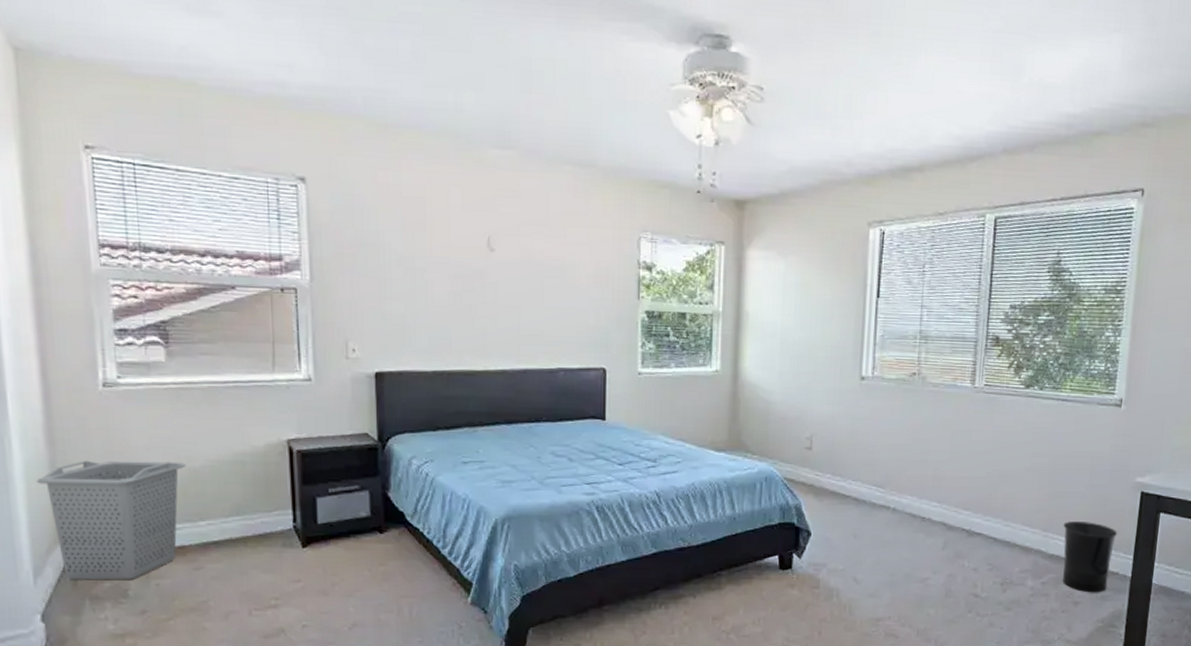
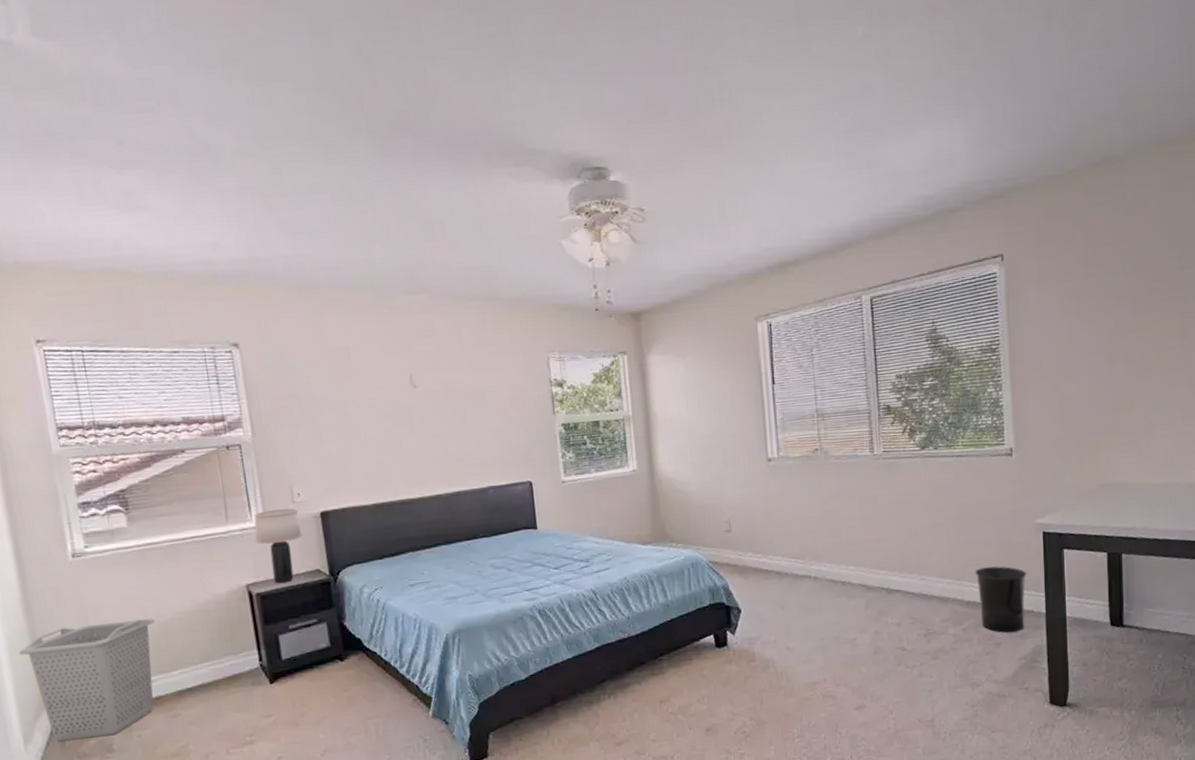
table lamp: none [301,363,353,444] -> present [254,508,302,584]

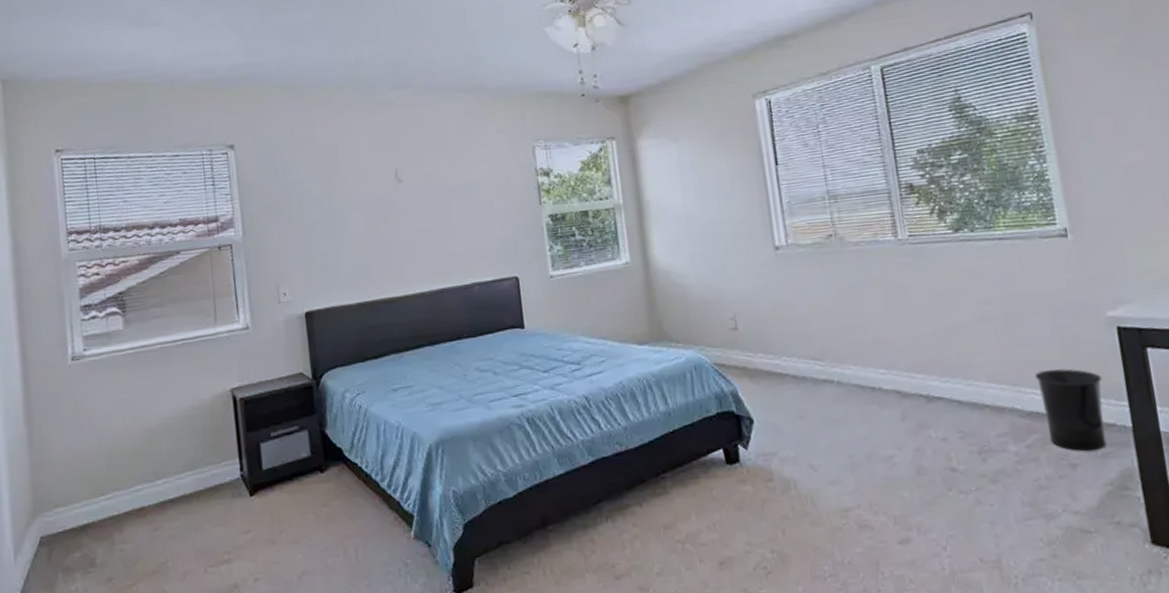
laundry basket: present [19,618,156,742] -> none [17,423,144,554]
table lamp: present [254,508,302,584] -> none [241,309,287,388]

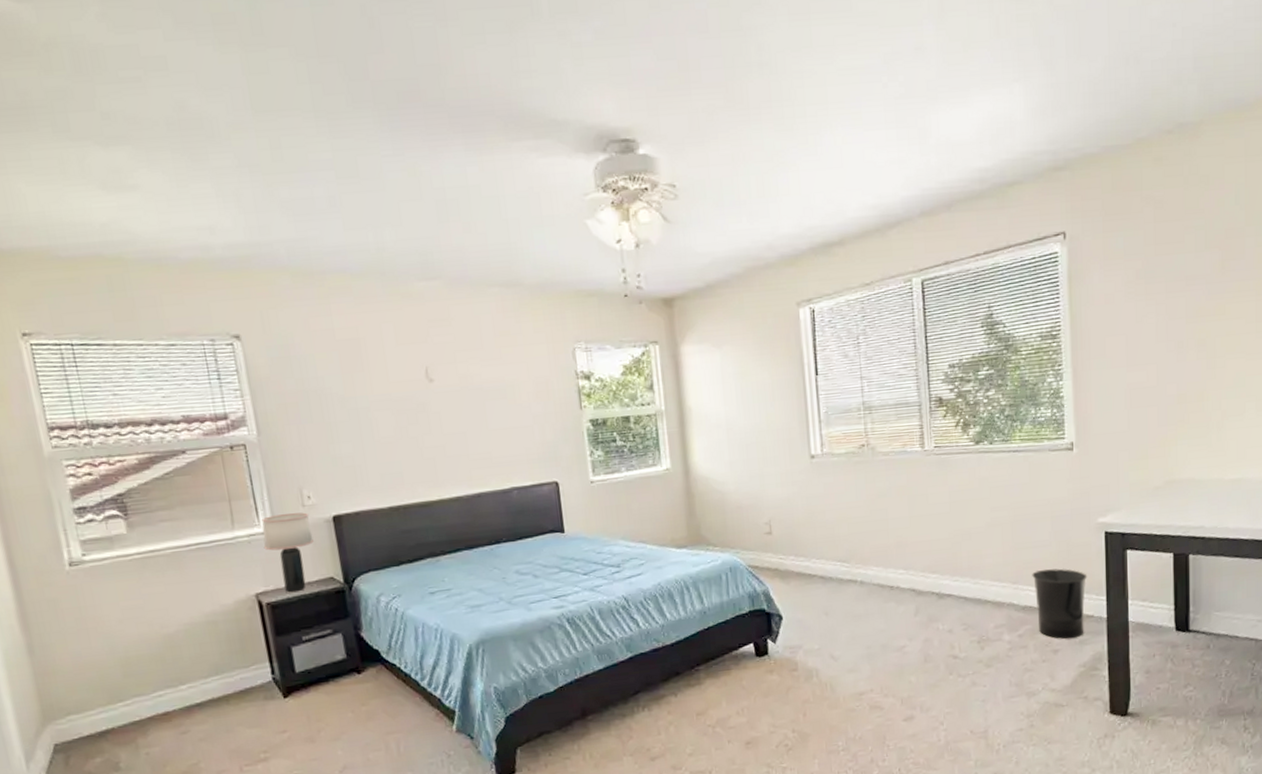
table lamp: none [241,309,287,388] -> present [262,512,314,593]

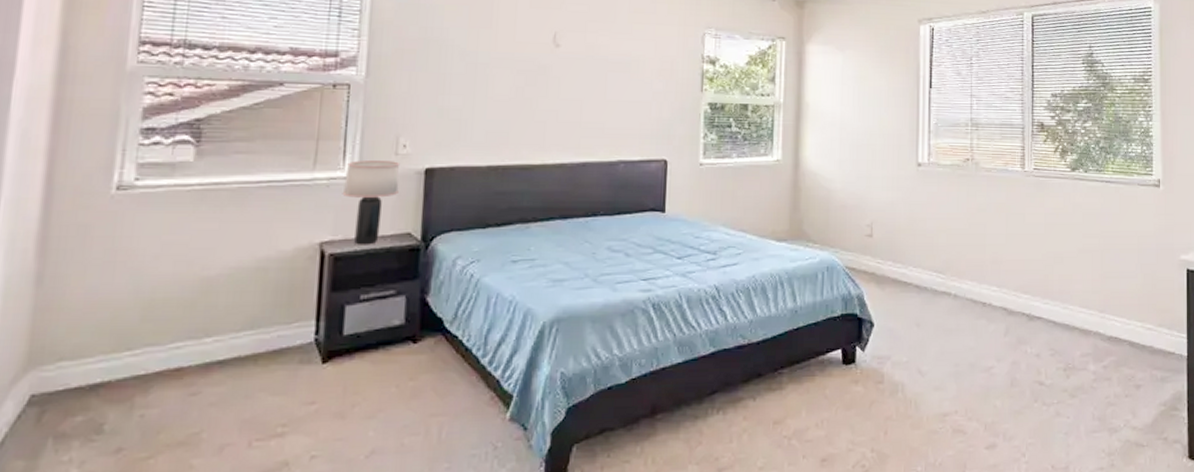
waste bin: present [1032,568,1088,639] -> none [1118,301,1170,375]

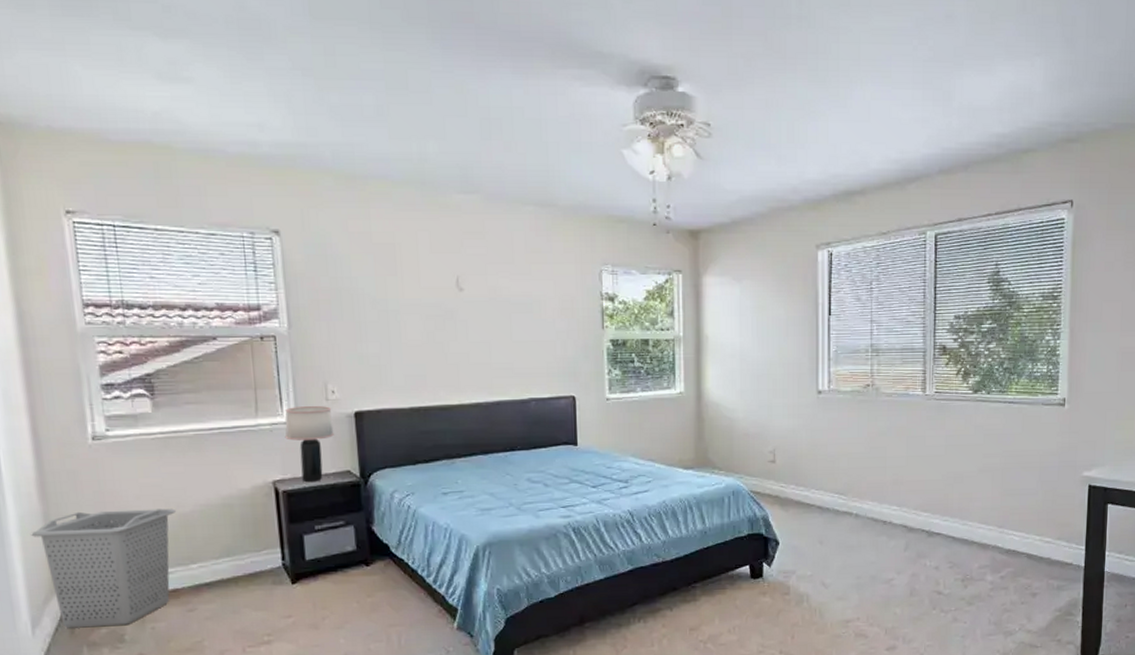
laundry basket: none [15,271,200,415] -> present [31,508,177,629]

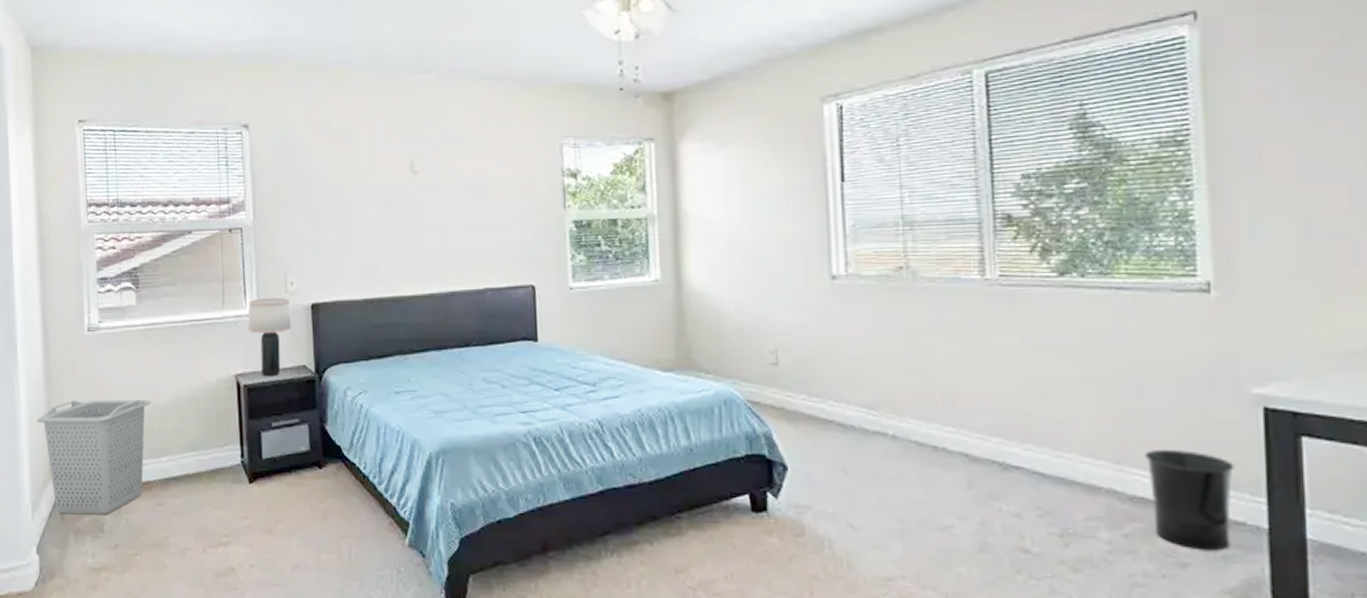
waste bin: none [1017,516,1069,584] -> present [1145,450,1235,551]

